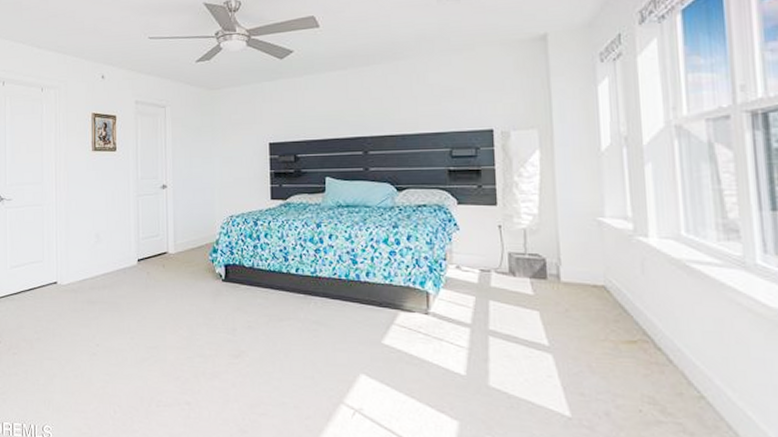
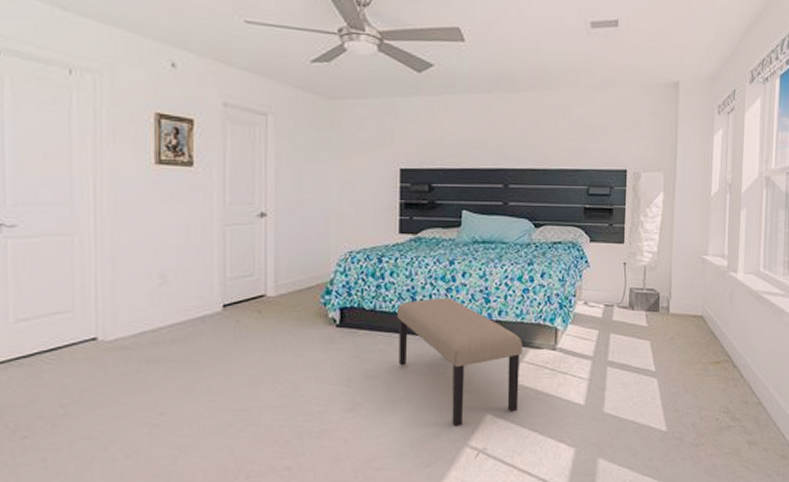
bench: none [272,258,393,383] -> present [398,297,523,427]

